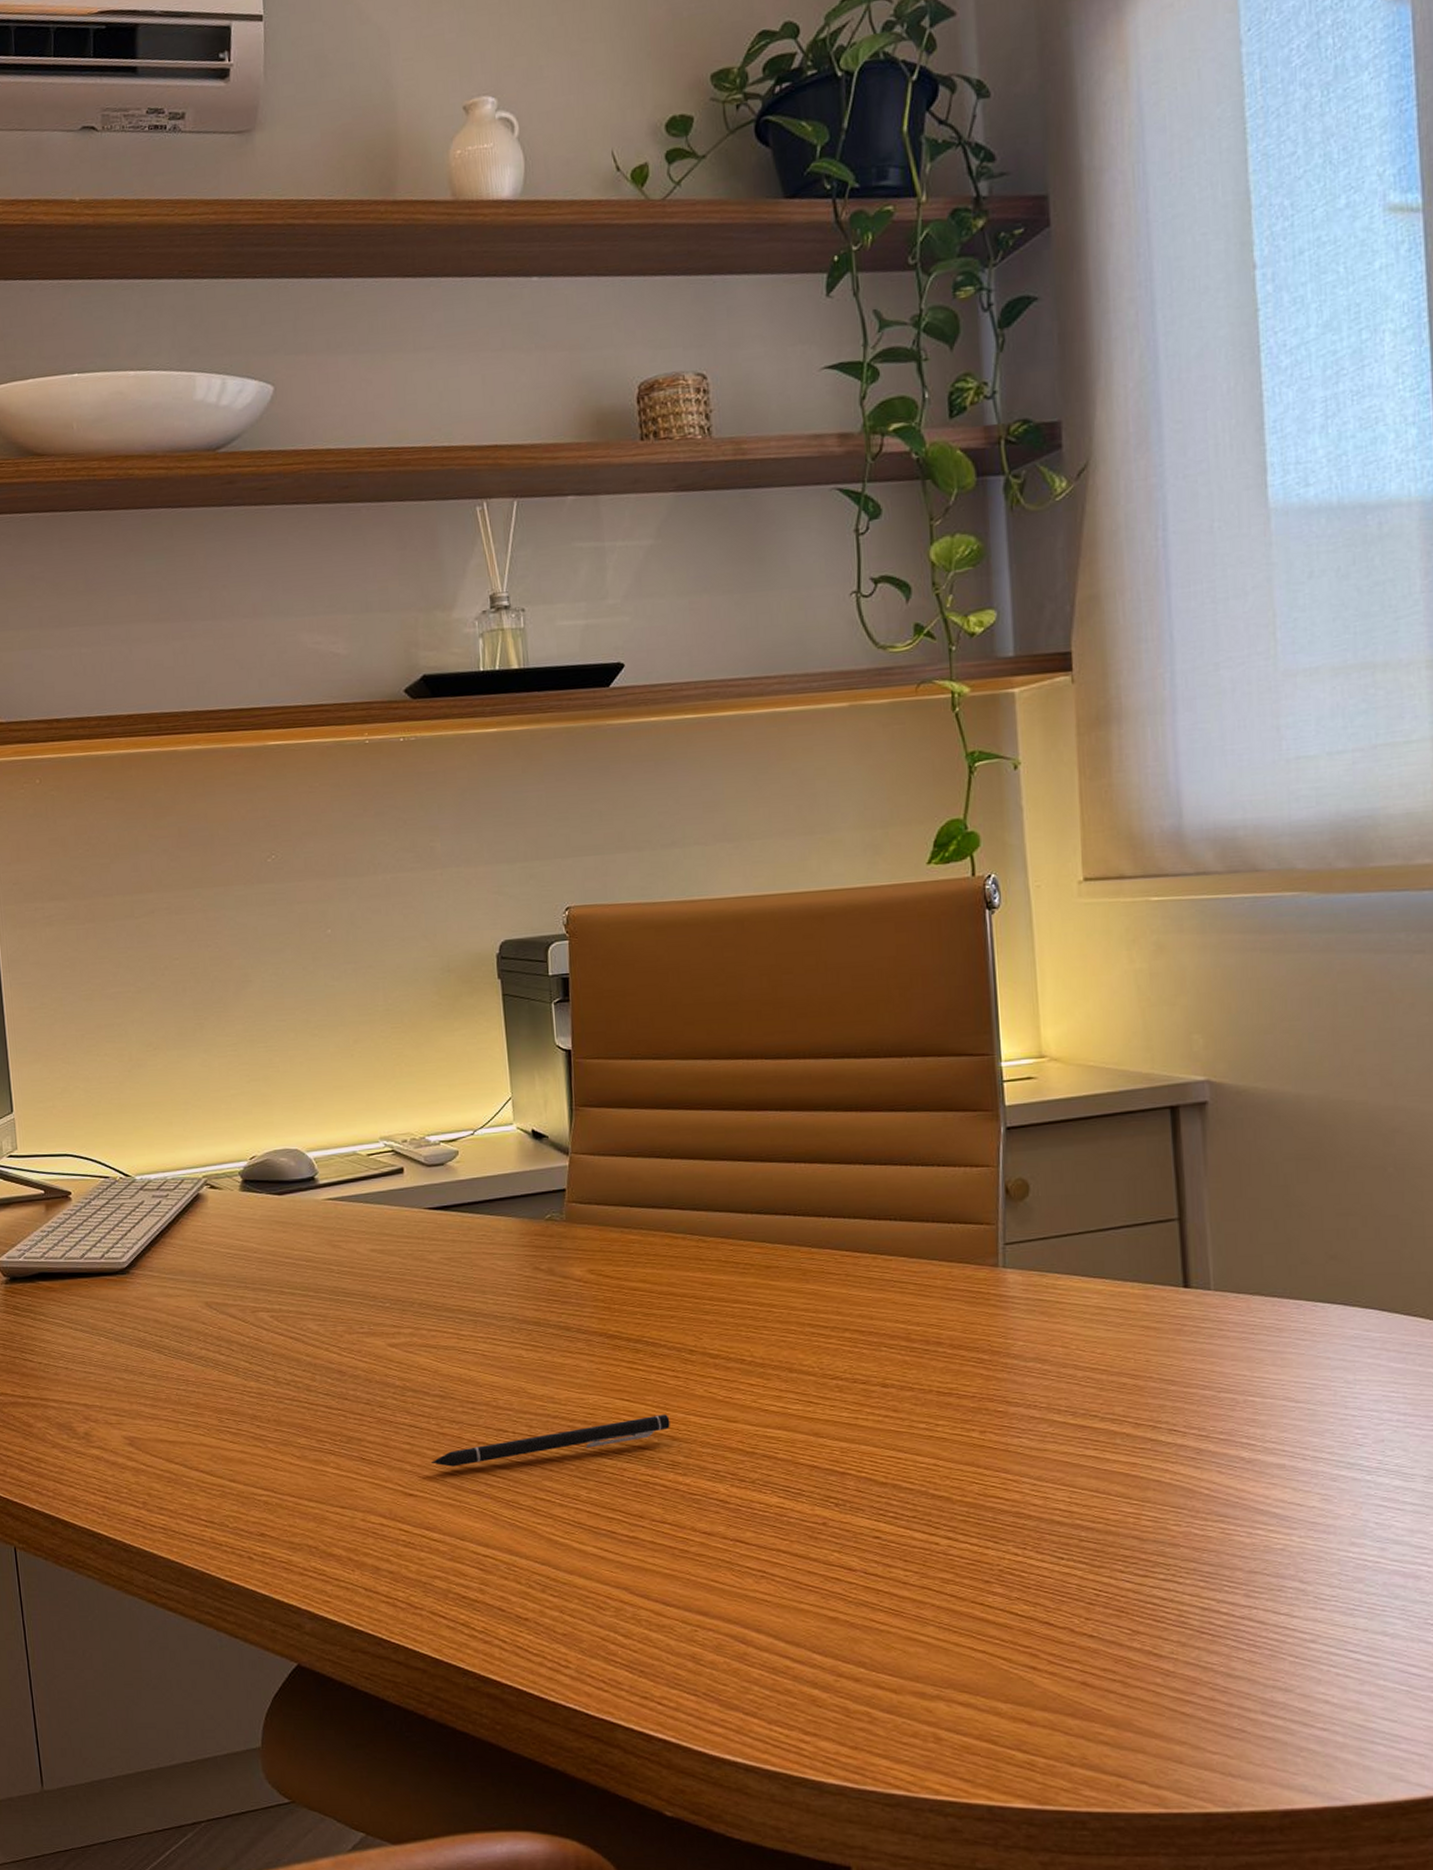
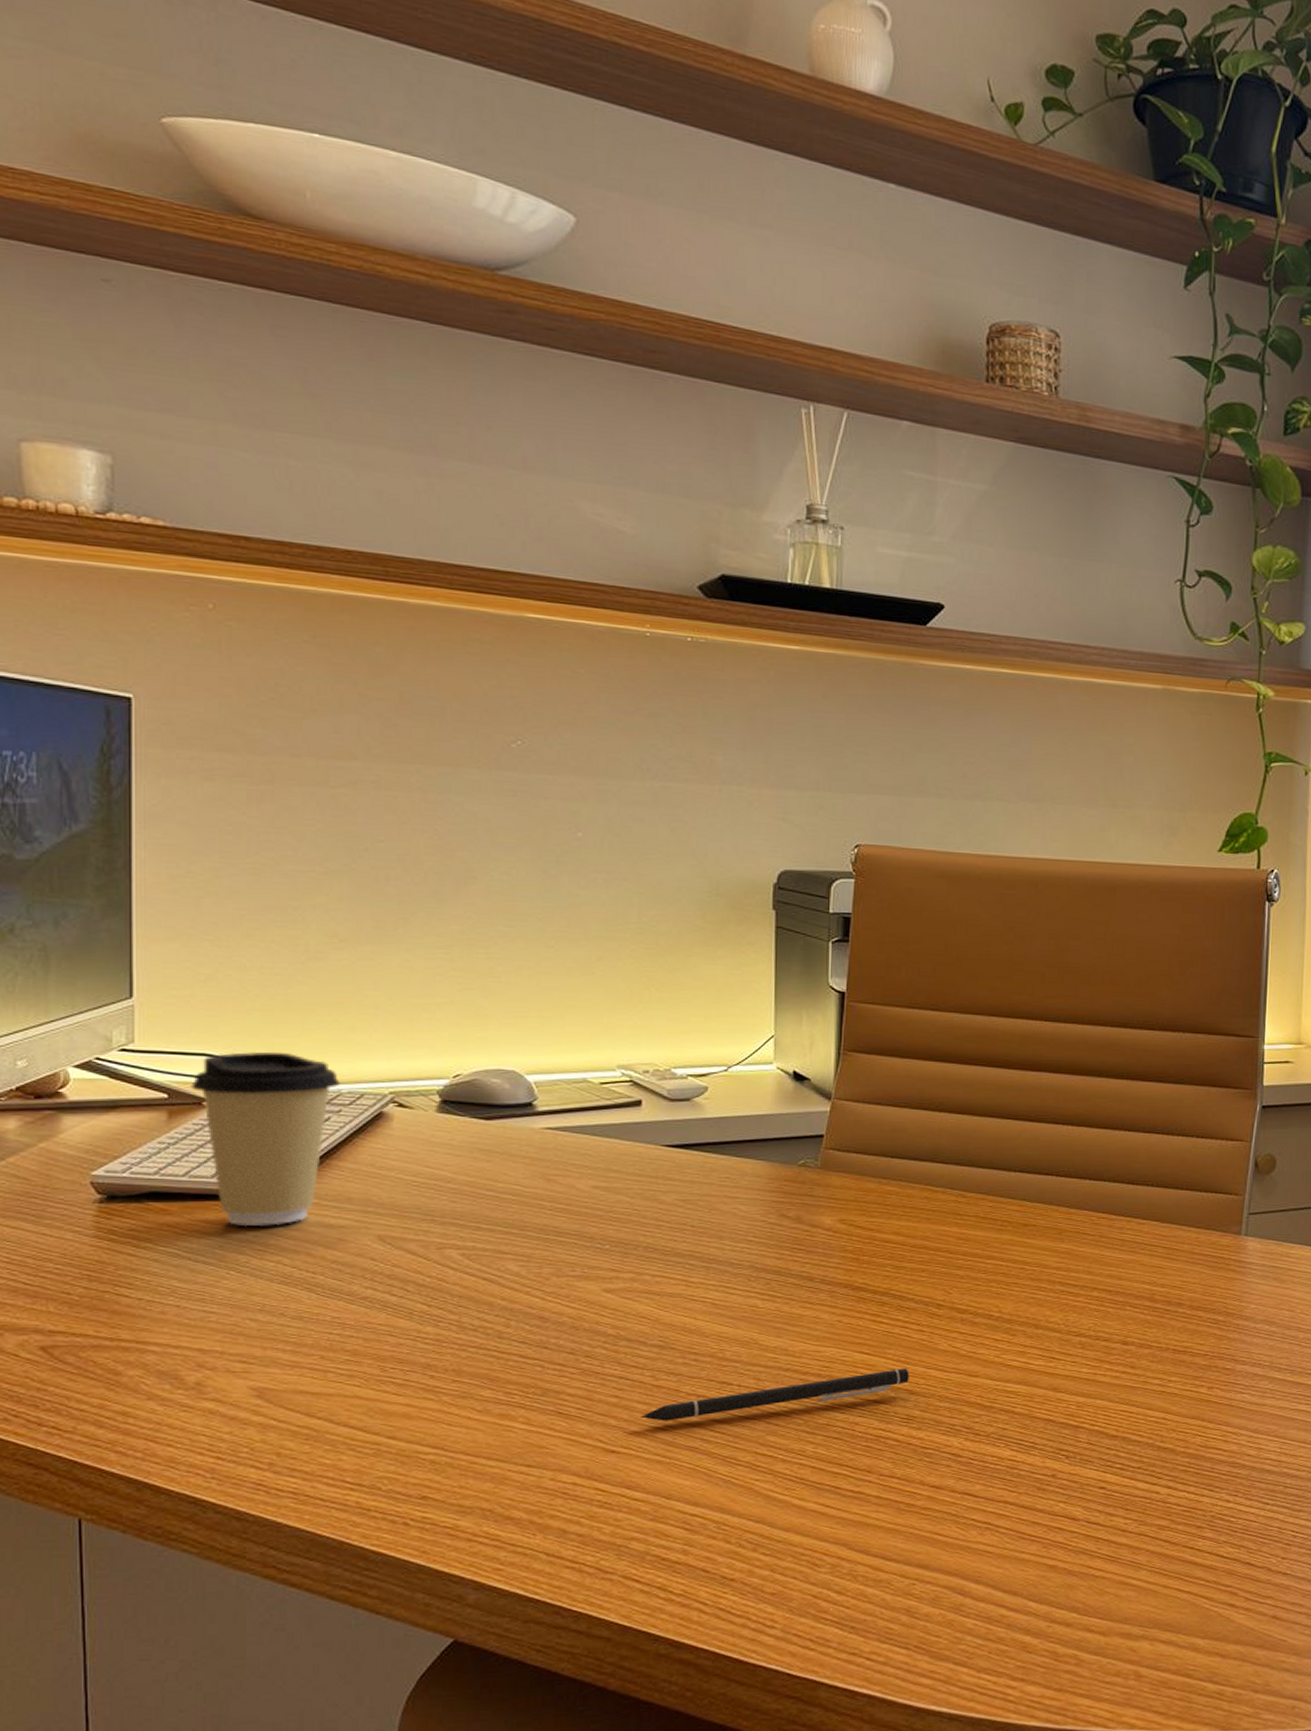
coffee cup: none [59,1148,166,1298] -> present [191,1051,340,1226]

